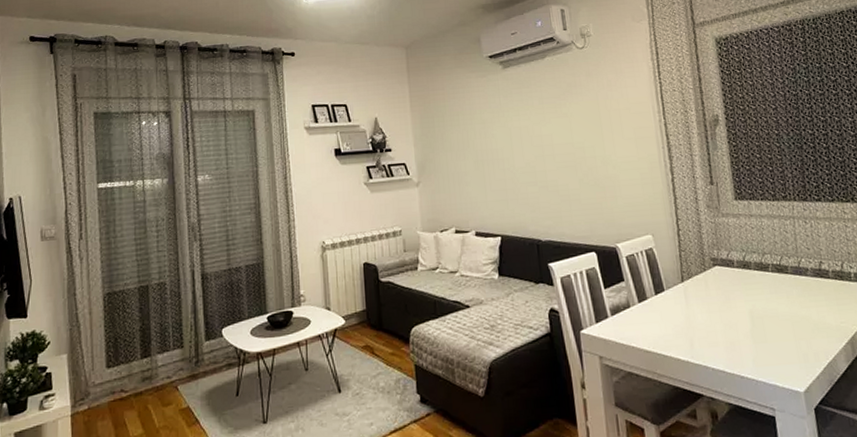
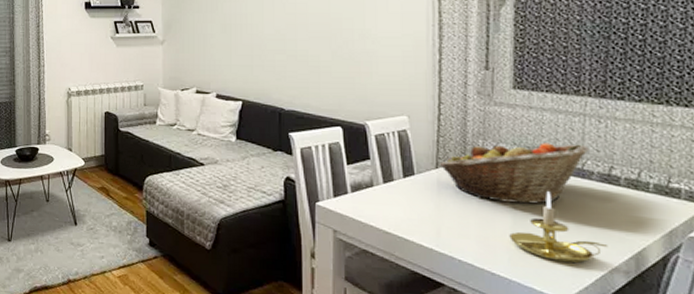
fruit basket: none [684,244,802,307] -> present [439,142,589,204]
candle holder: none [750,291,829,357] -> present [509,191,609,264]

